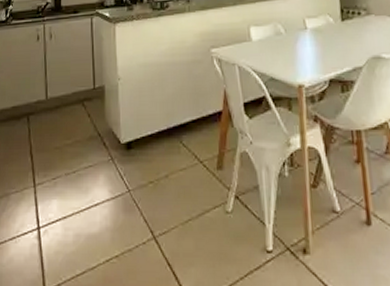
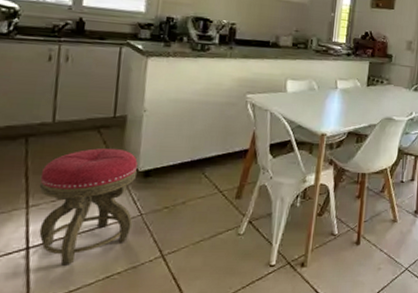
stool: none [41,121,123,247] -> present [39,148,138,266]

